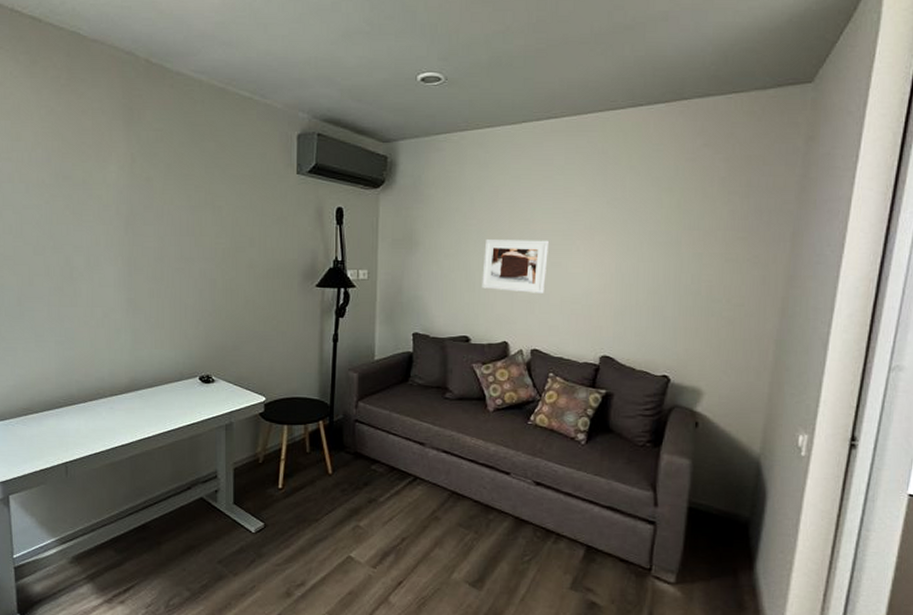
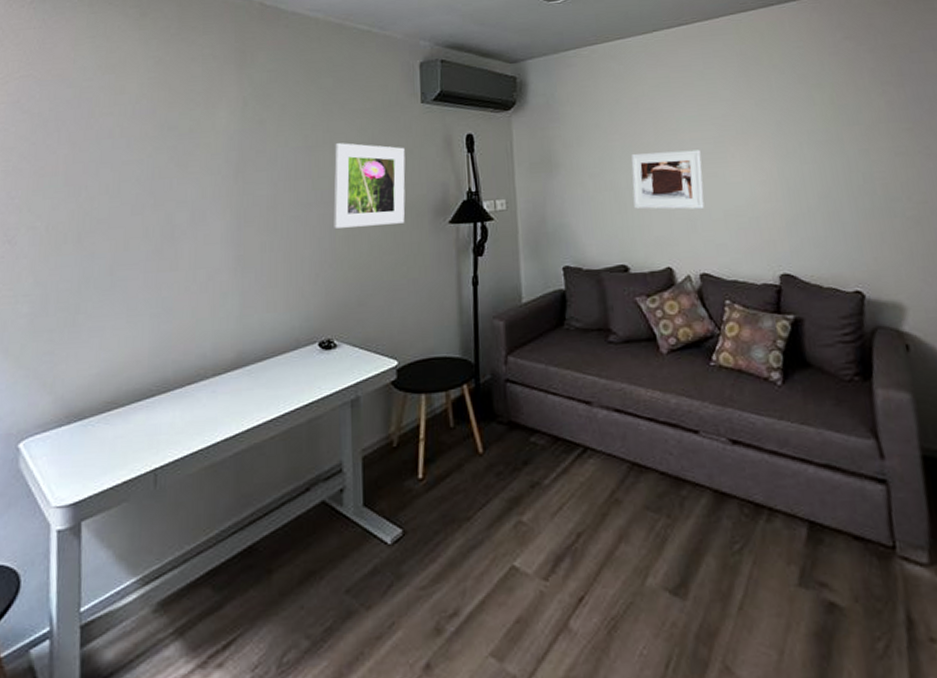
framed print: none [214,206,280,283] -> present [333,143,406,228]

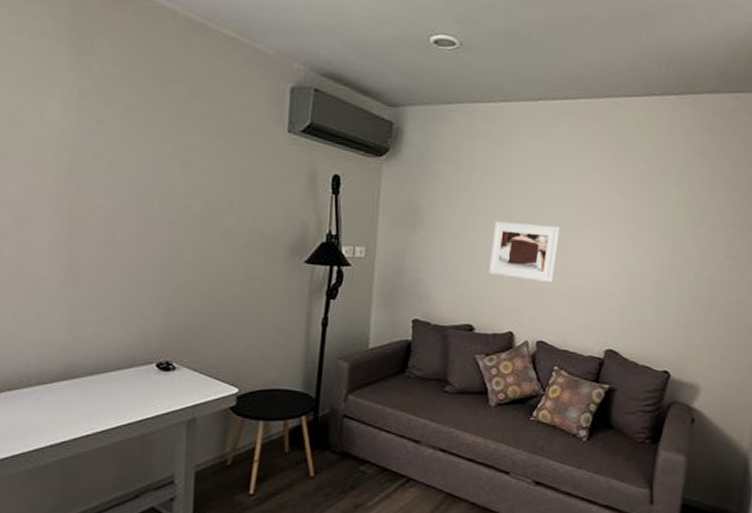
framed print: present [333,143,406,228] -> none [180,161,265,257]

